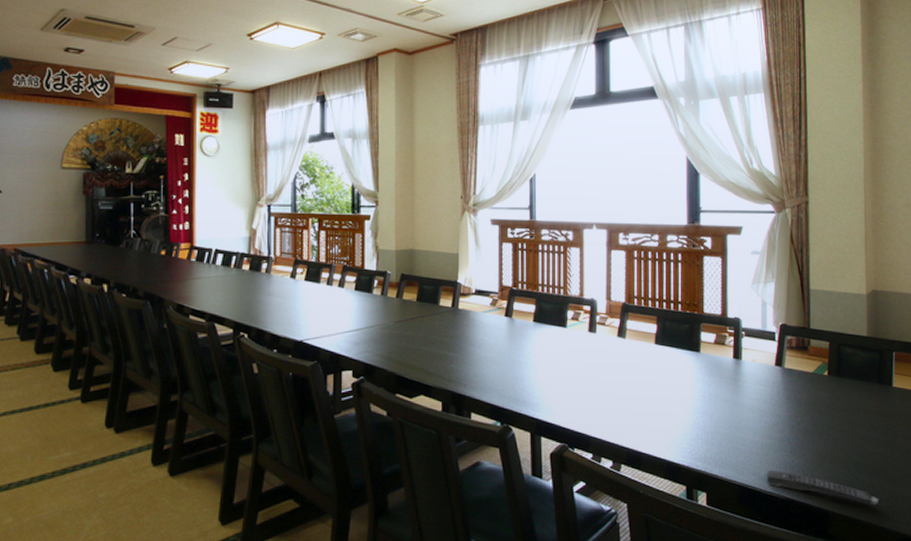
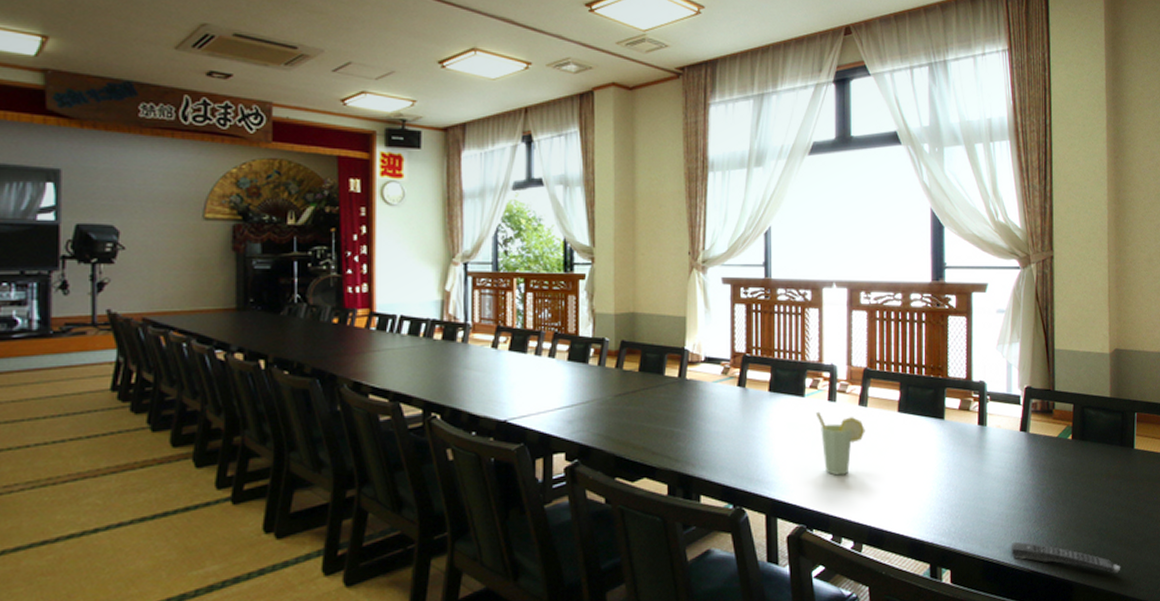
cup: none [576,341,624,400] -> present [815,411,865,476]

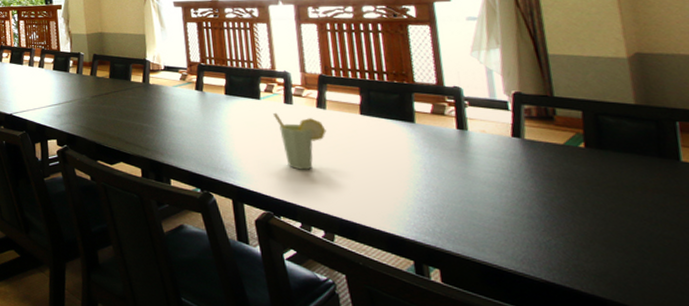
remote control: present [1011,541,1120,574] -> none [514,248,678,298]

